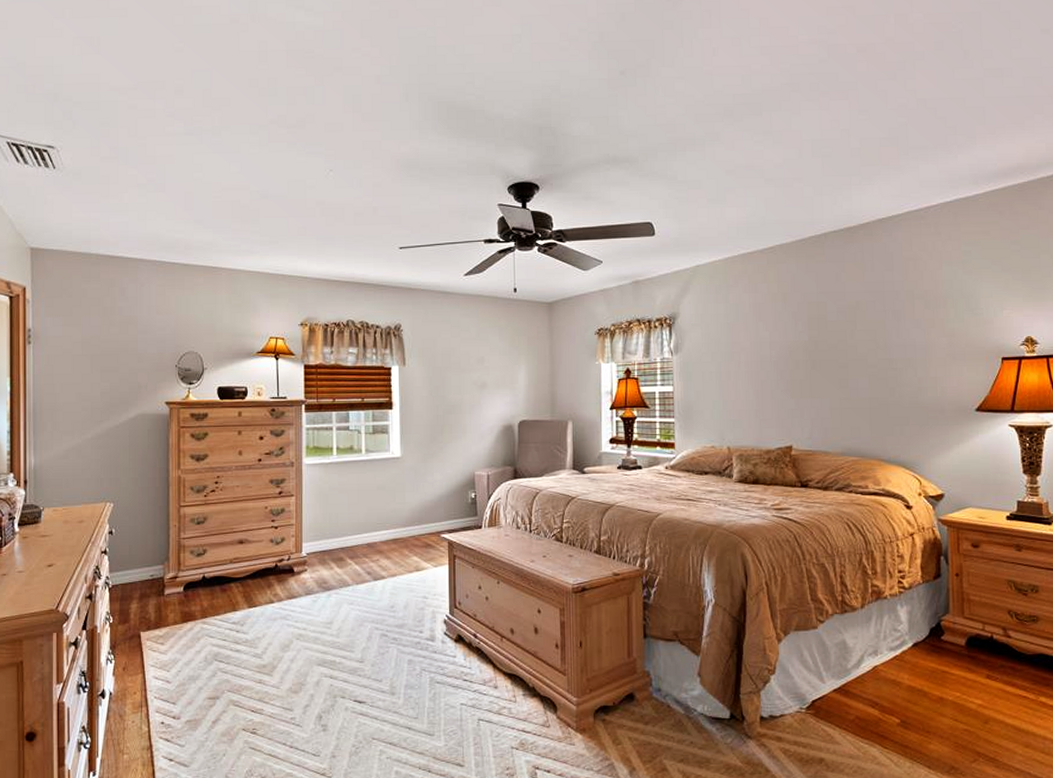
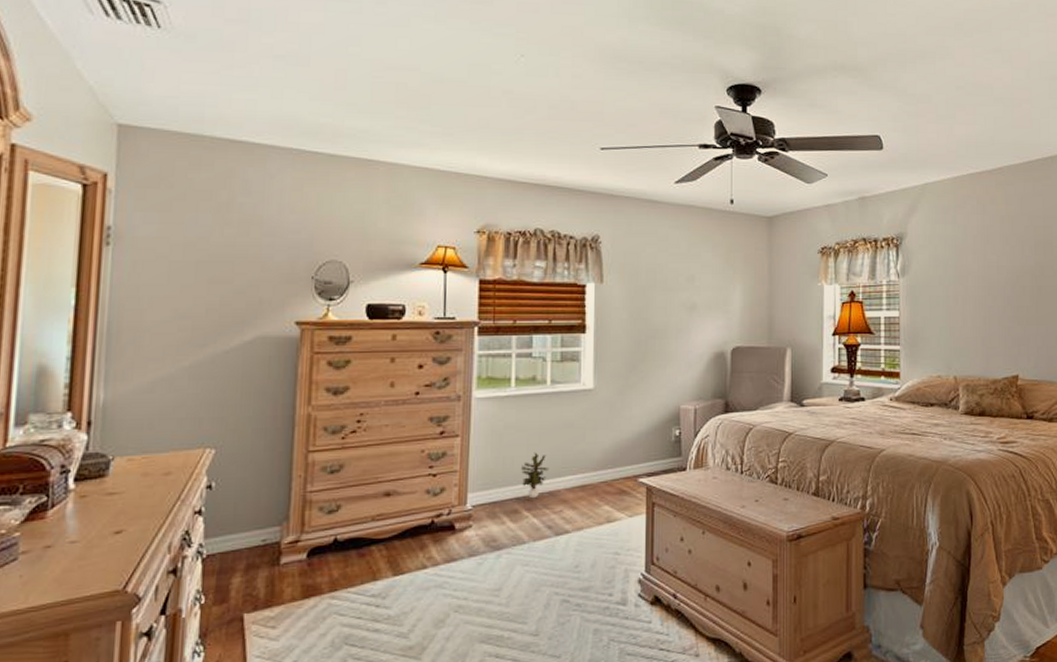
potted plant: none [344,510,367,549] -> present [521,452,550,499]

